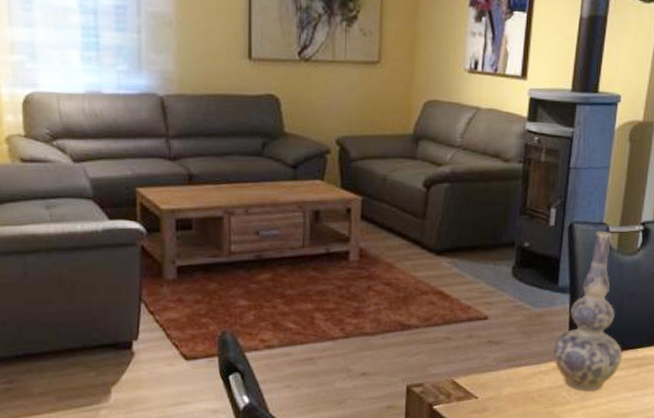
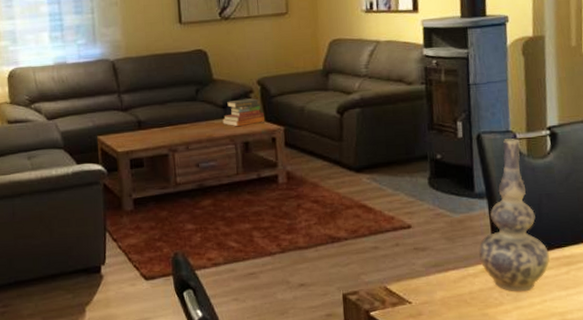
books: none [291,159,340,192] -> present [222,98,264,127]

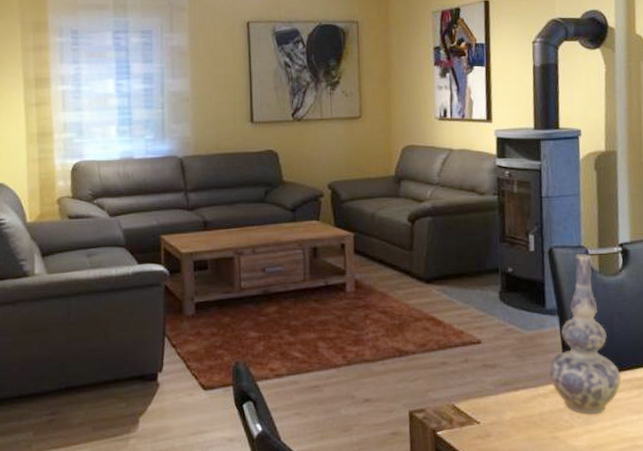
books: present [222,98,264,127] -> none [291,202,334,232]

